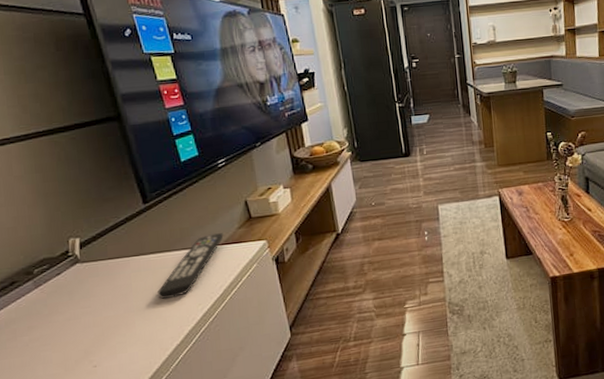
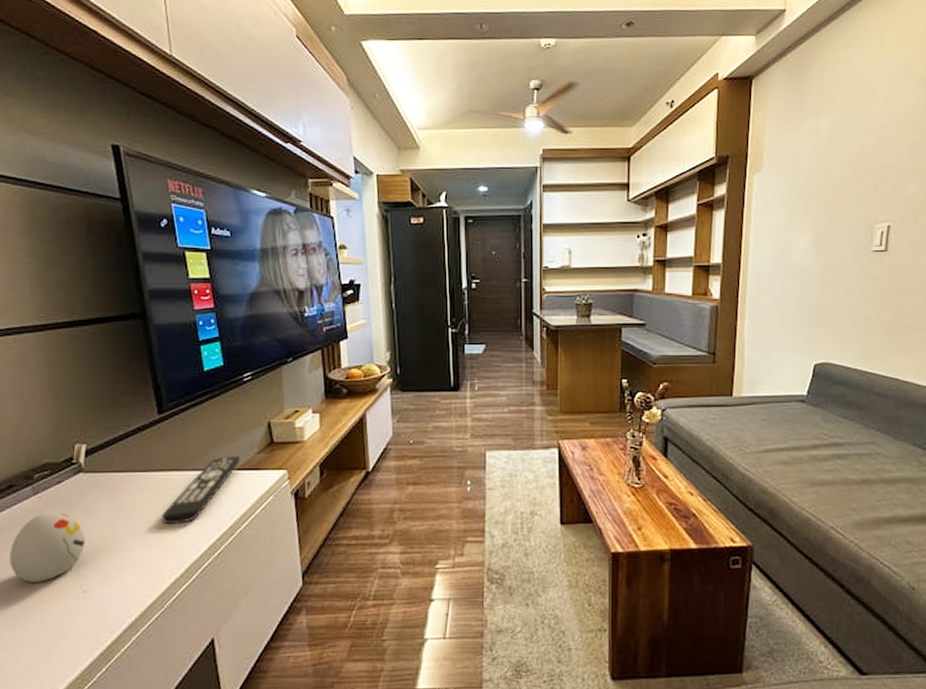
decorative egg: none [20,300,90,365] -> present [10,511,86,582]

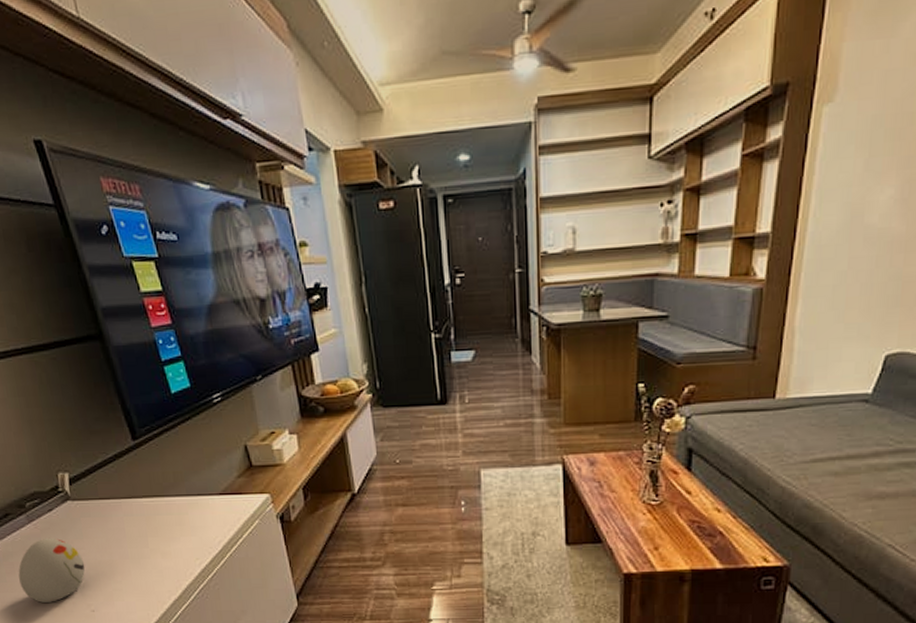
remote control: present [162,456,241,524] -> none [152,481,221,548]

